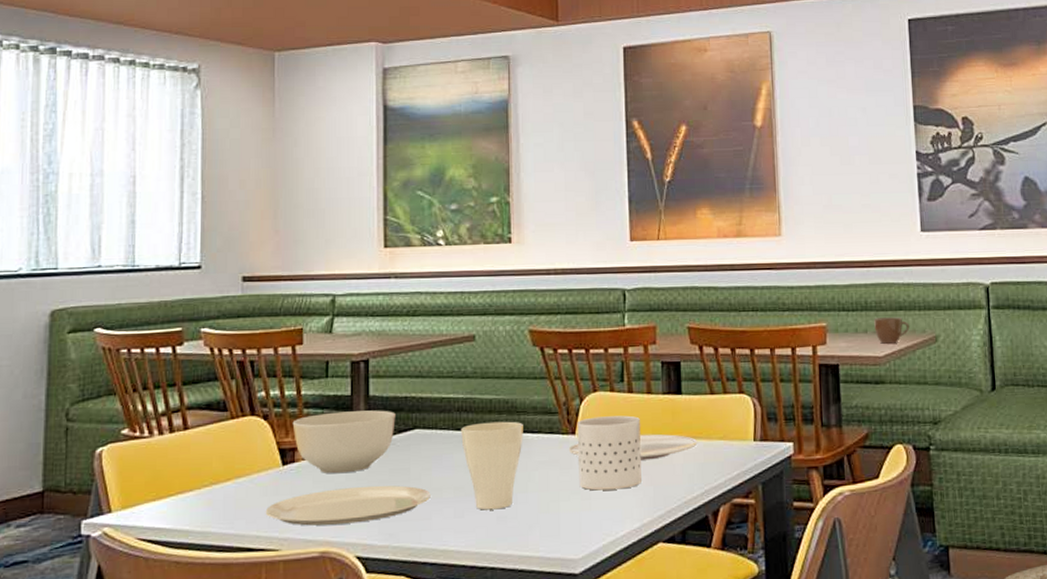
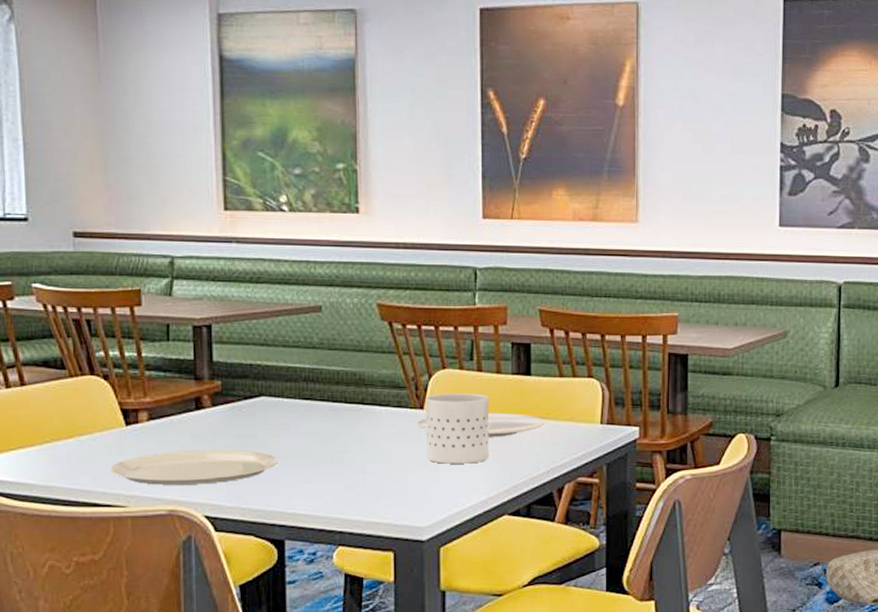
bowl: present [292,410,396,474] -> none [134,376,241,436]
cup: present [461,421,523,510] -> none [308,393,371,478]
cup: present [873,317,910,344] -> none [725,310,760,337]

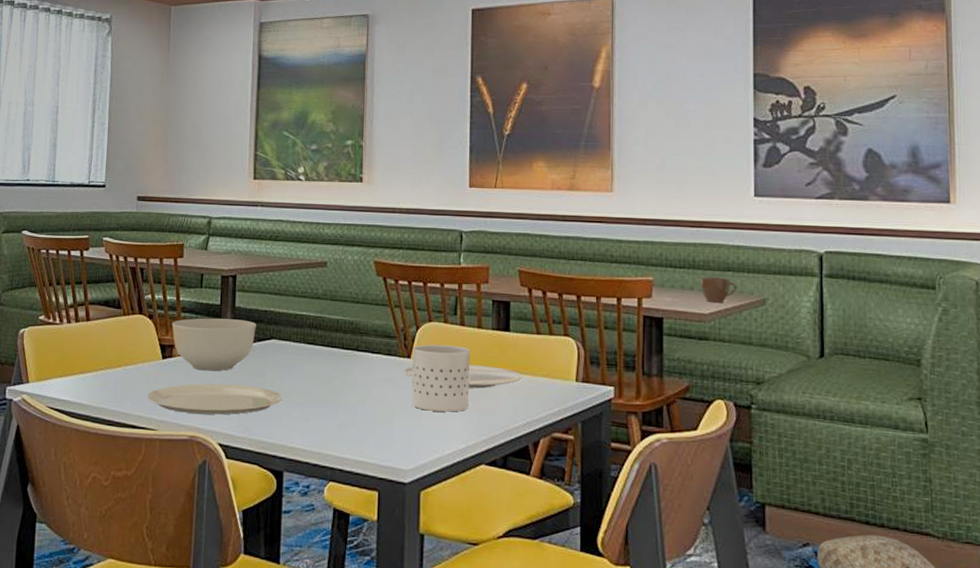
bowl: none [134,376,241,436] -> present [172,318,256,371]
cup: none [725,310,760,337] -> present [700,276,737,303]

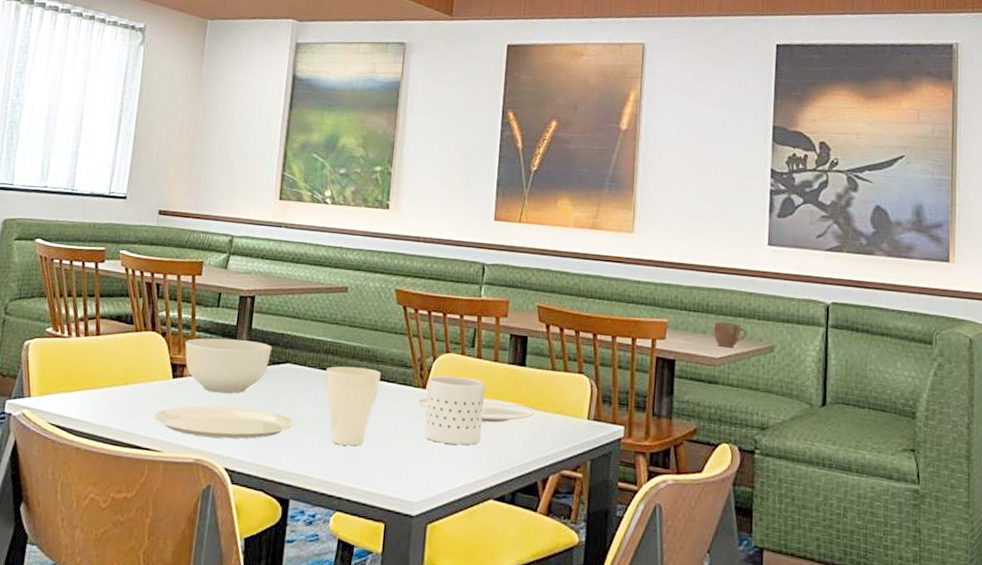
cup: none [311,339,365,418] -> present [325,366,381,446]

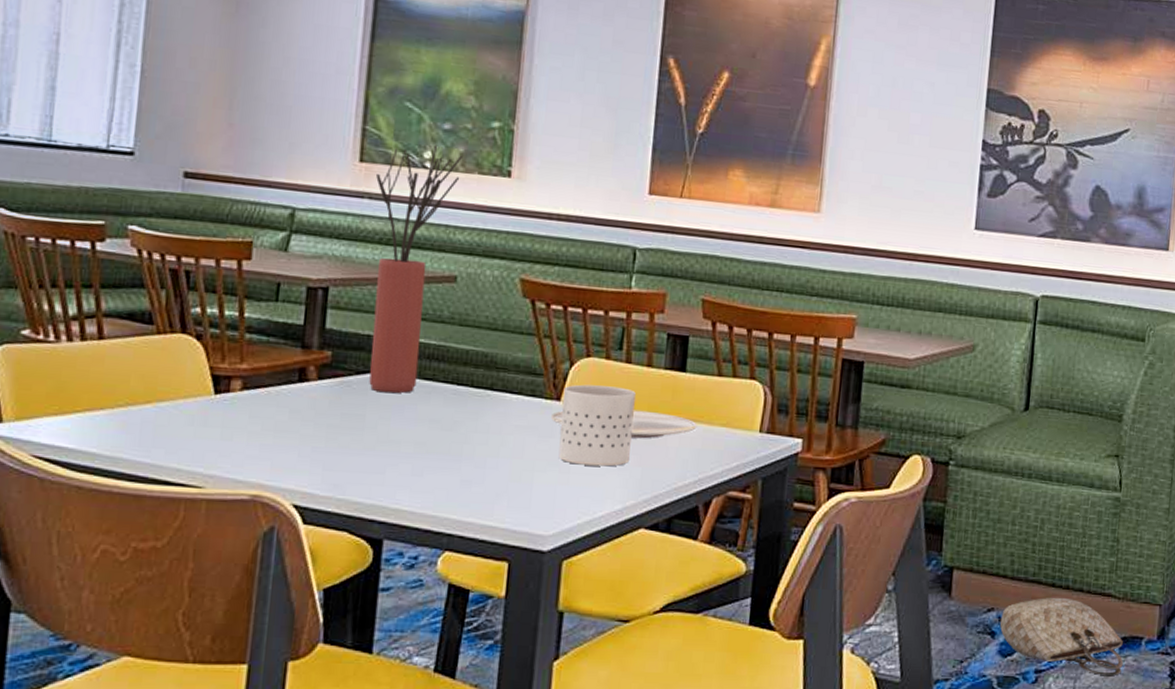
plate: present [153,405,294,439] -> none [189,427,387,468]
bowl: present [185,338,272,394] -> none [230,341,355,412]
vase: none [282,185,353,380] -> present [369,145,462,393]
cup: present [325,366,381,446] -> none [428,374,502,472]
cup: present [712,321,747,348] -> none [908,316,947,347]

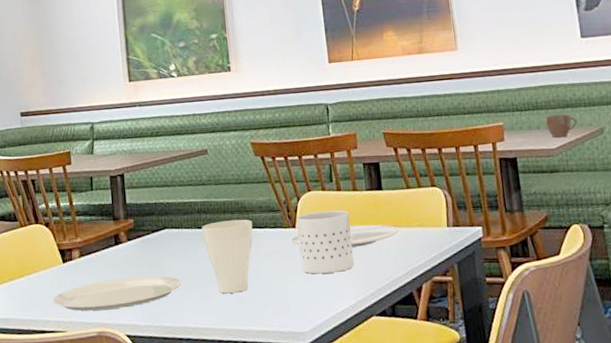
plate: none [189,427,387,468] -> present [52,276,182,311]
vase: present [369,145,462,393] -> none [141,59,197,243]
cup: none [428,374,502,472] -> present [202,219,253,294]
cup: none [908,316,947,347] -> present [544,113,577,138]

